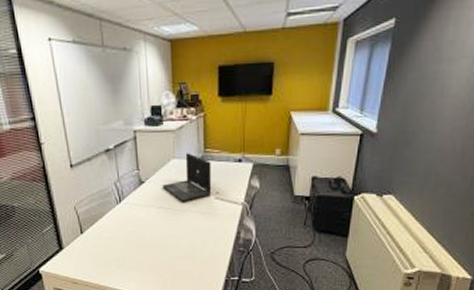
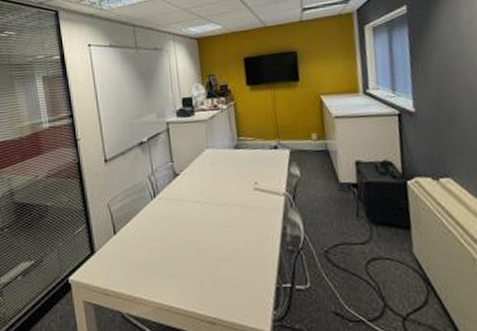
laptop: present [162,153,212,202] -> none [197,142,250,195]

